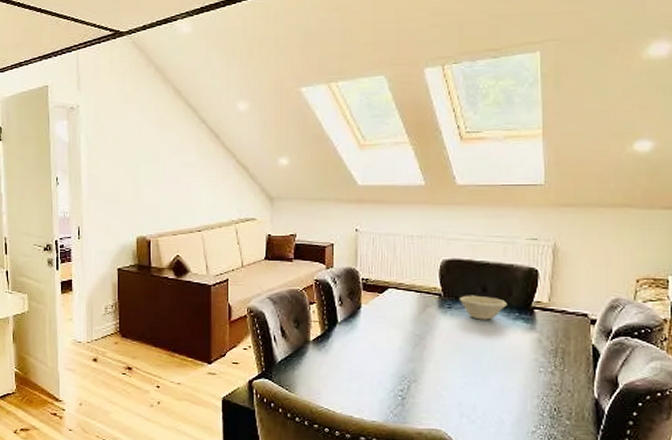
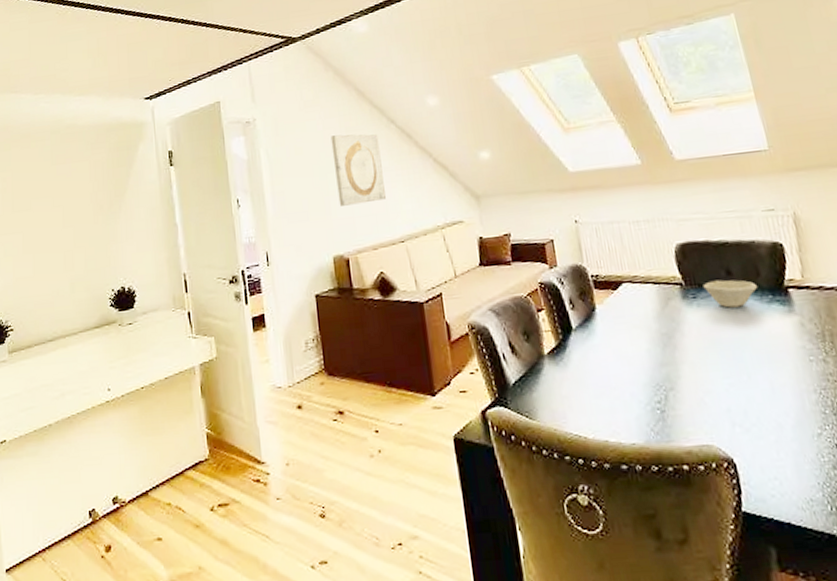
wall art: none [146,128,189,194] -> present [330,134,386,206]

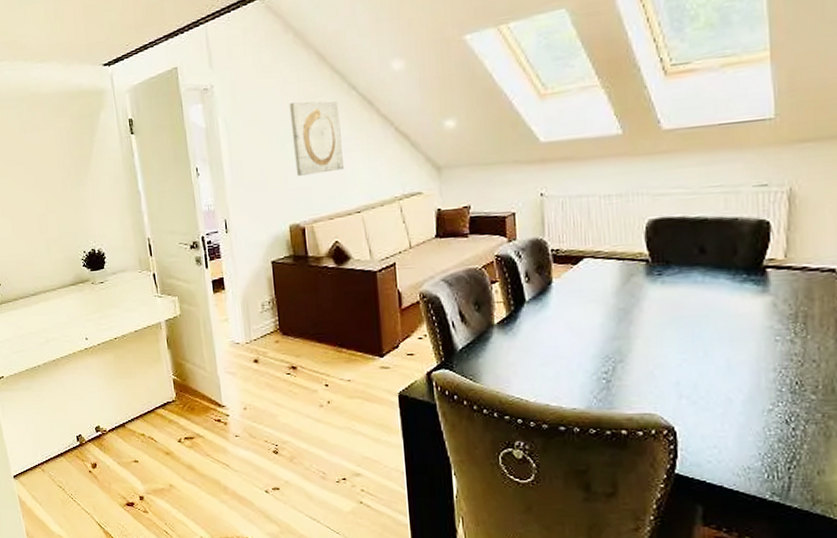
bowl: present [703,279,758,308] -> none [671,257,733,286]

